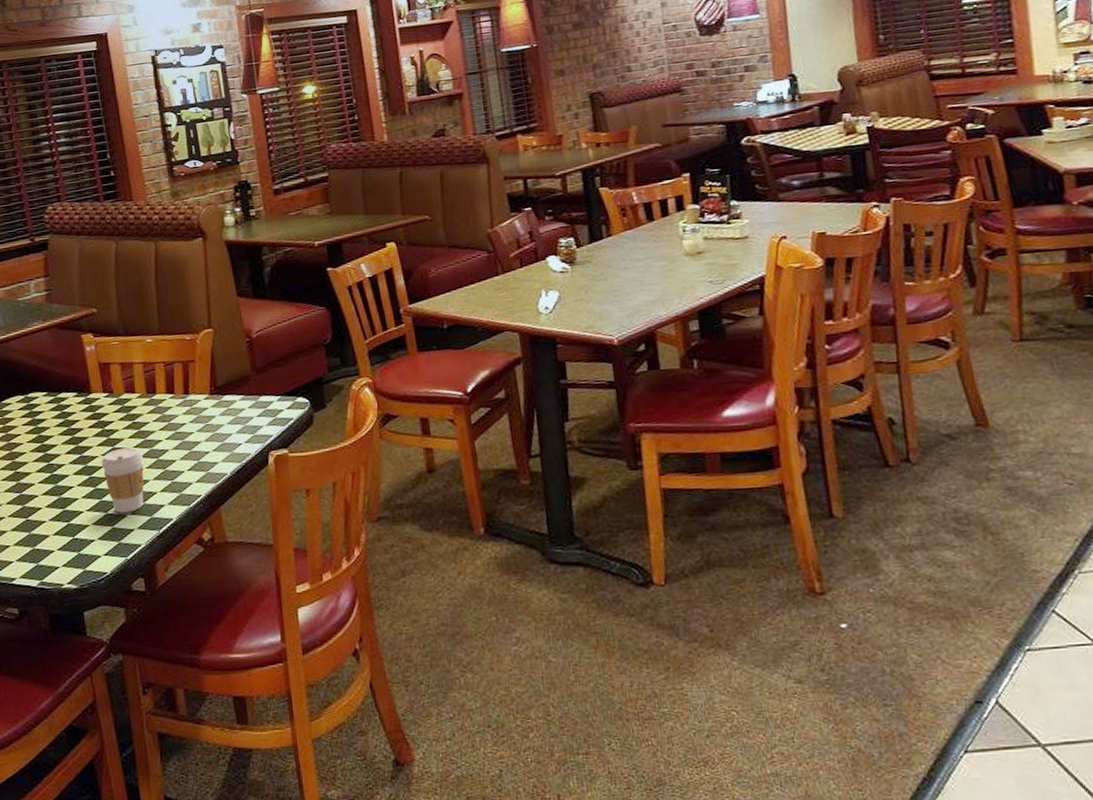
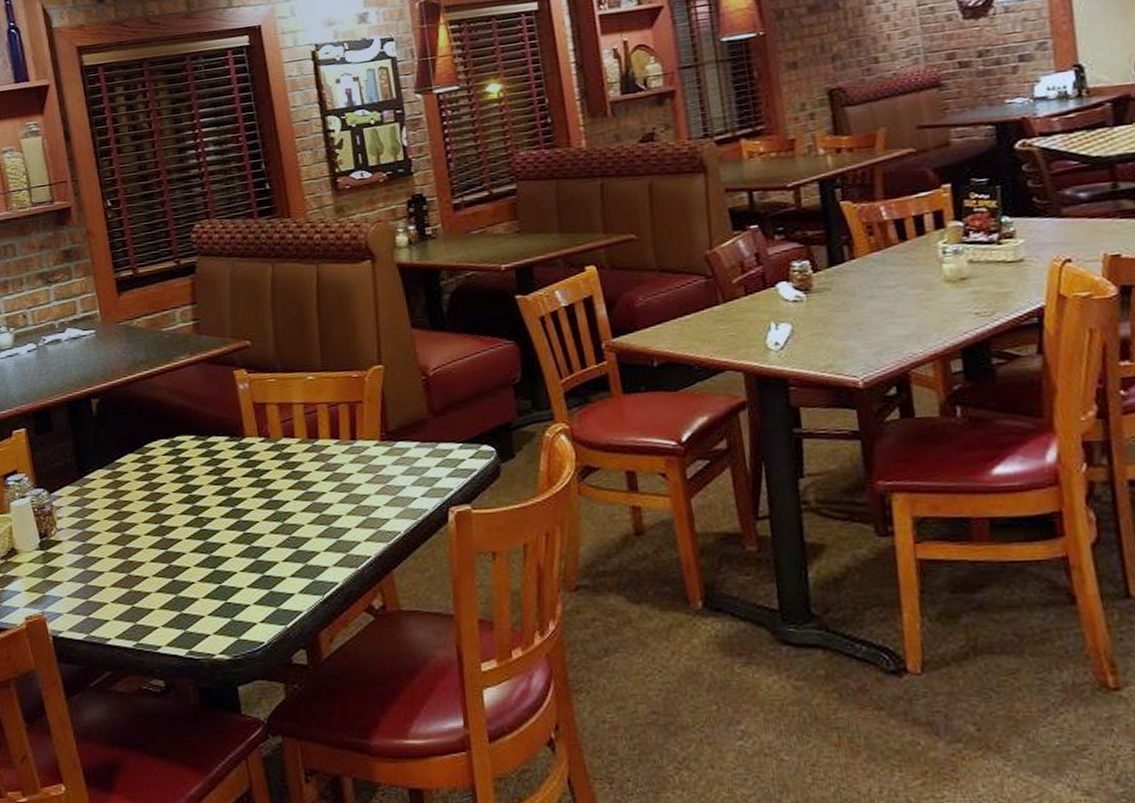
coffee cup: present [101,447,144,513] -> none [256,499,306,575]

